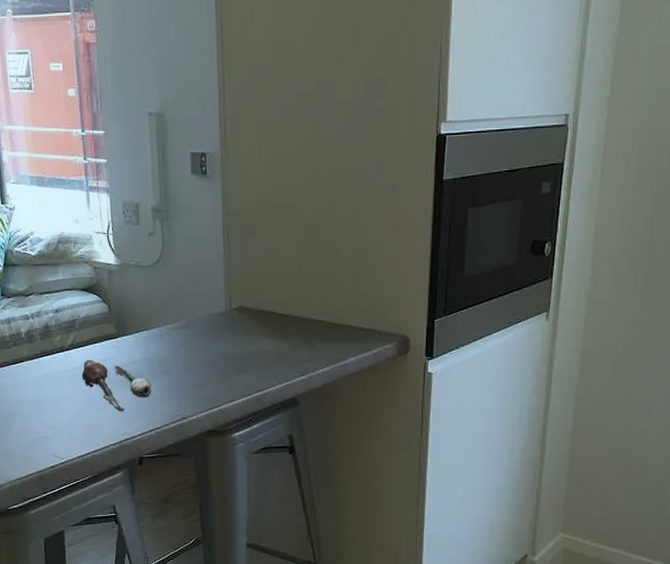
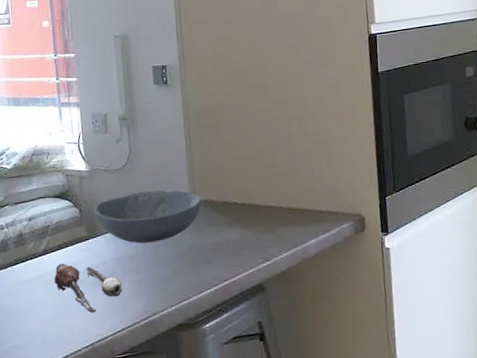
bowl: none [124,291,238,346] -> present [94,189,202,244]

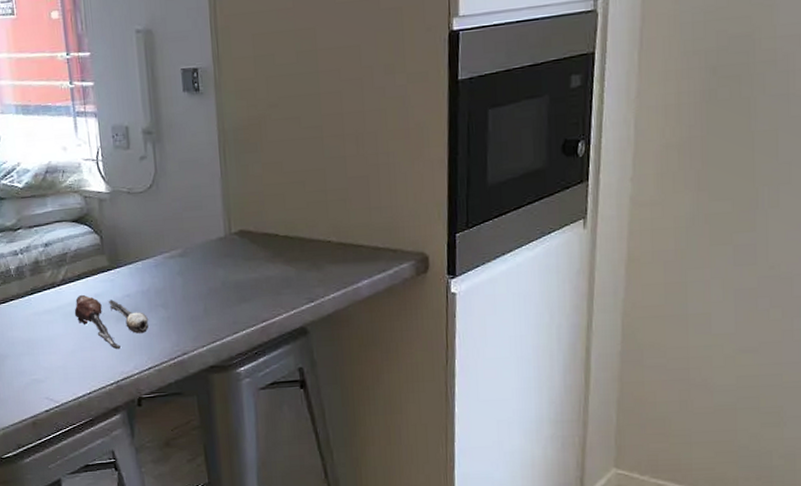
bowl: present [94,189,202,244] -> none [116,216,238,277]

